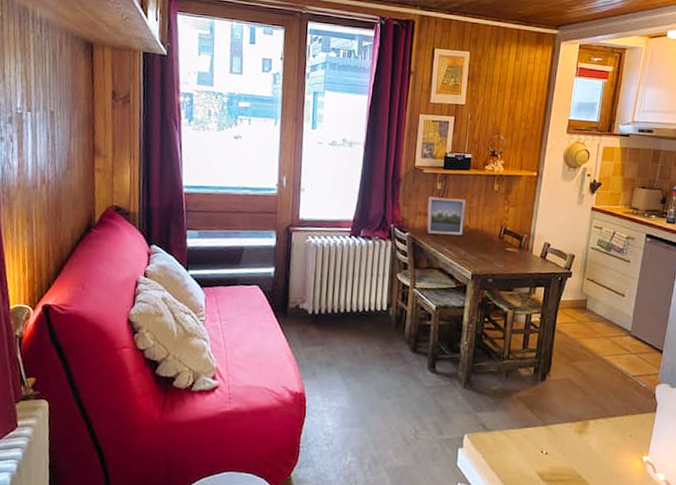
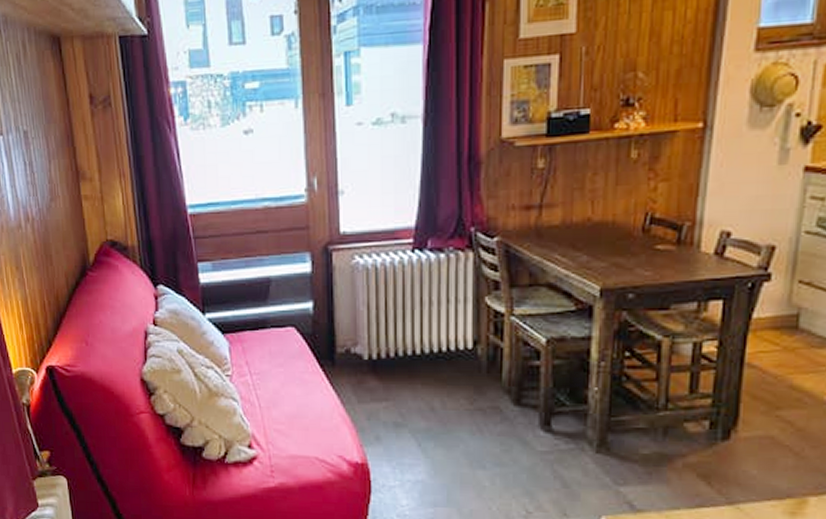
picture frame: present [426,197,466,237] -> none [525,179,586,237]

